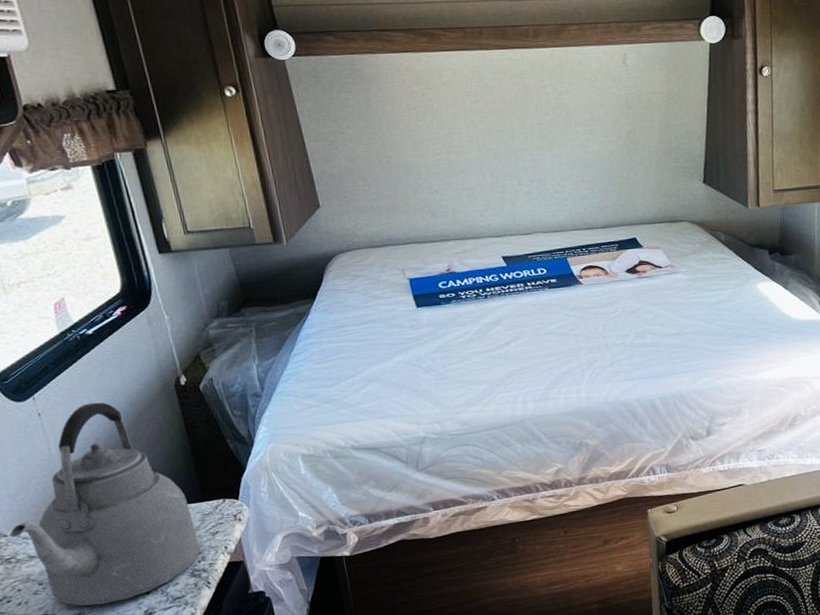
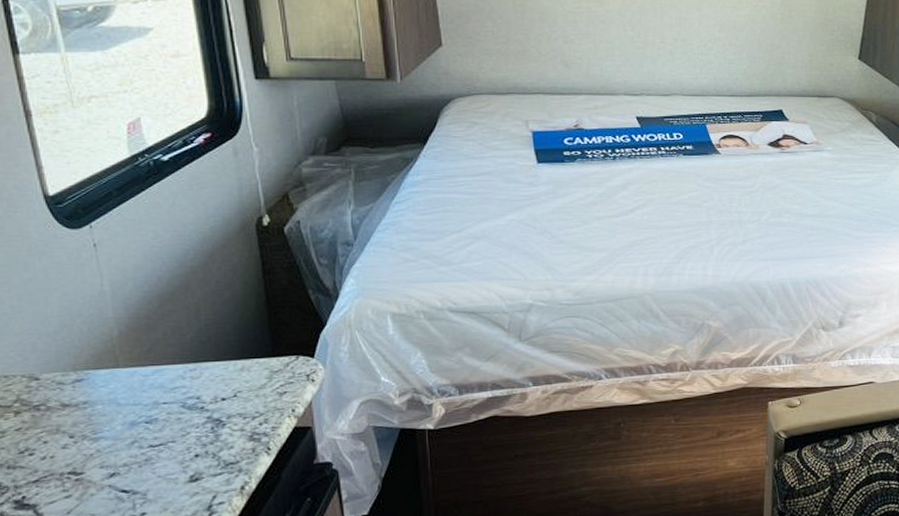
kettle: present [9,402,201,606] -> none [42,236,263,466]

